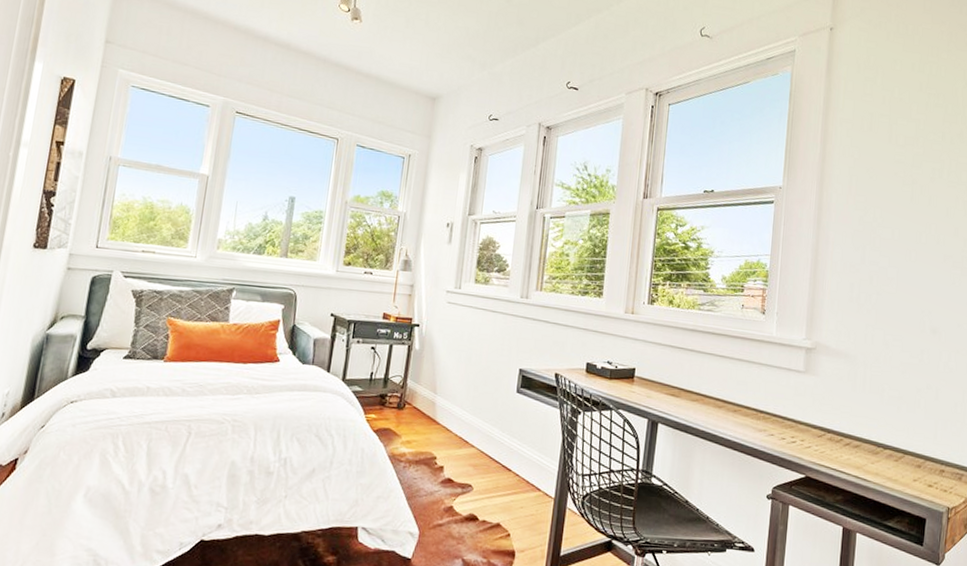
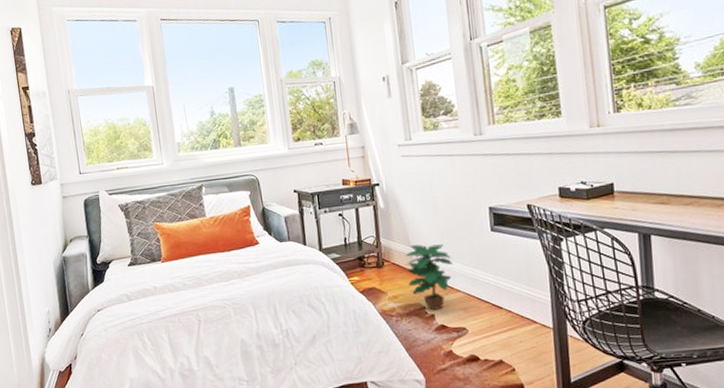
potted plant: none [425,392,474,463] -> present [405,244,454,311]

